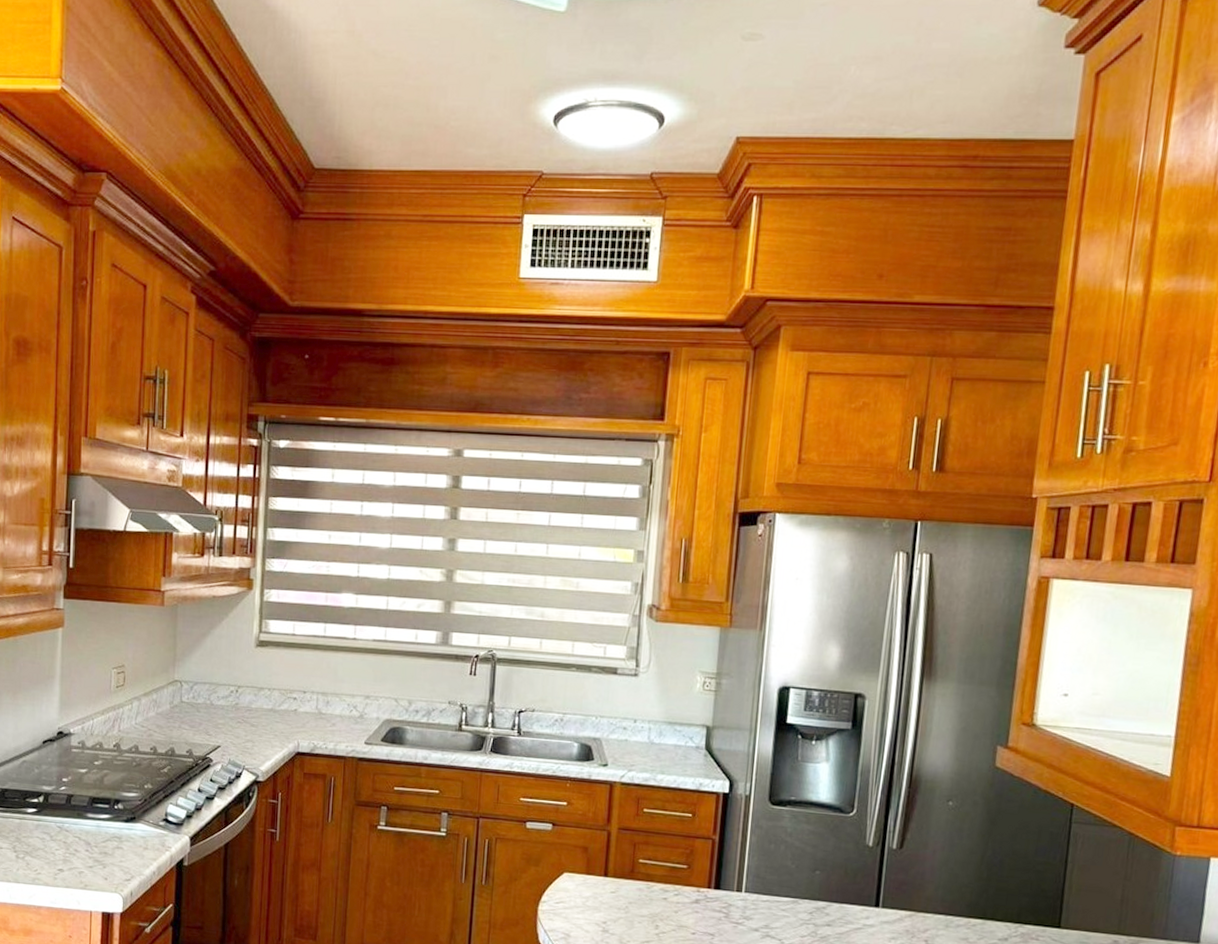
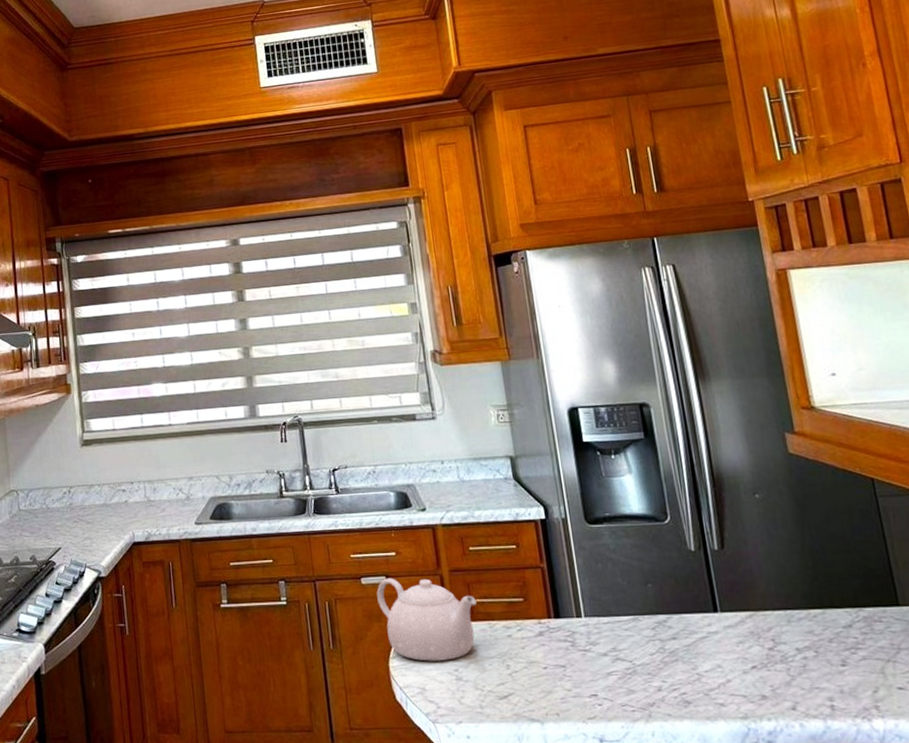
teapot: none [539,826,640,913] -> present [376,578,478,662]

